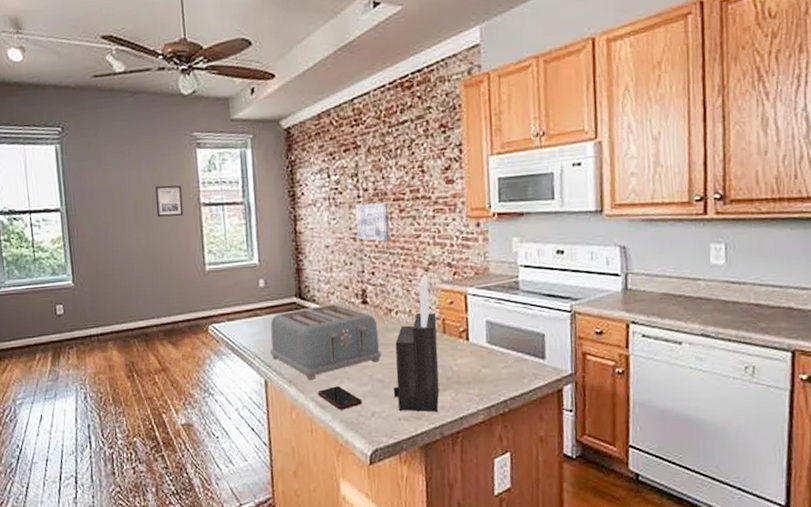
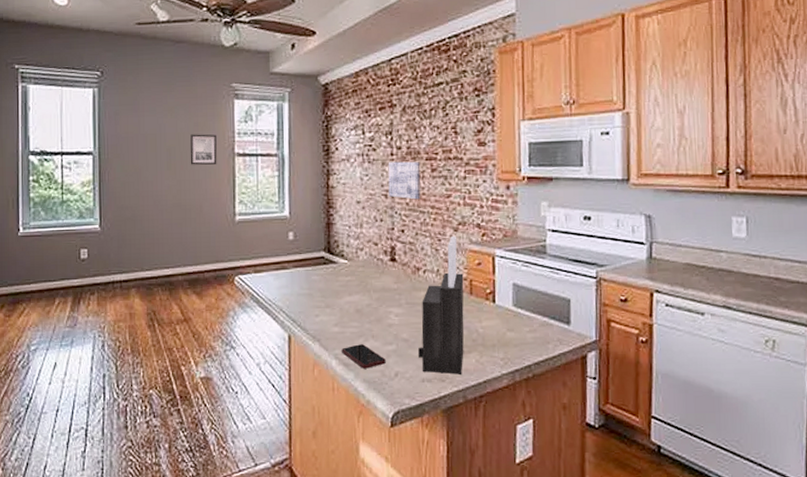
toaster: present [270,304,382,380] -> none [296,260,407,336]

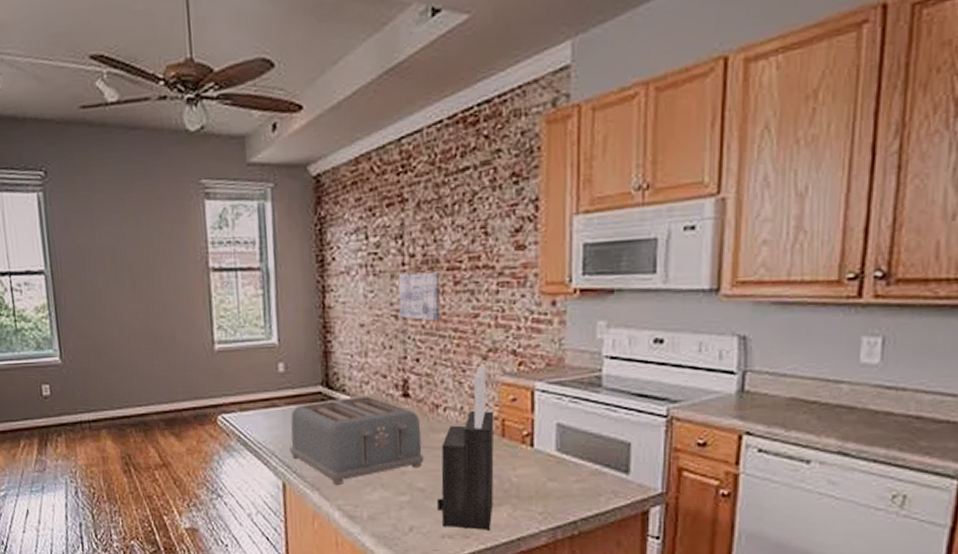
wall art: present [190,134,217,165] -> none [155,245,189,284]
toaster: none [296,260,407,336] -> present [290,395,424,485]
smartphone: present [342,344,386,369] -> none [345,494,398,522]

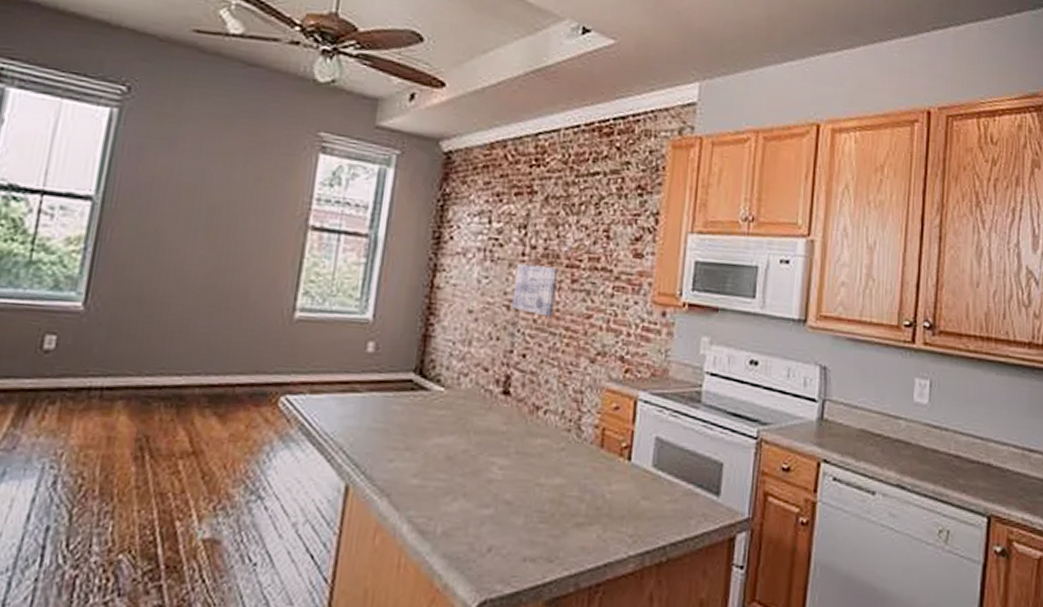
toaster: present [290,395,424,485] -> none [362,389,518,491]
knife block: present [437,366,494,530] -> none [523,369,595,554]

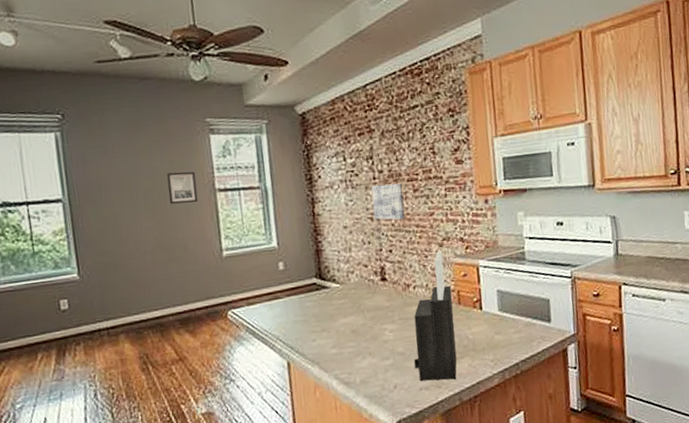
wall art: none [240,191,286,237] -> present [167,171,198,204]
knife block: none [523,369,595,554] -> present [414,252,457,382]

